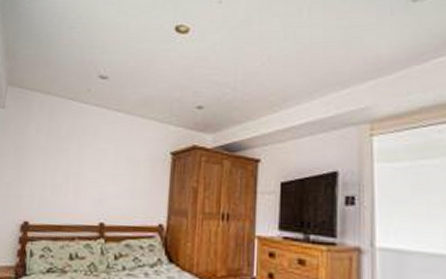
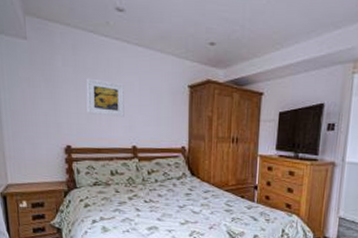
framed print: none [53,146,98,189] -> present [86,78,124,117]

